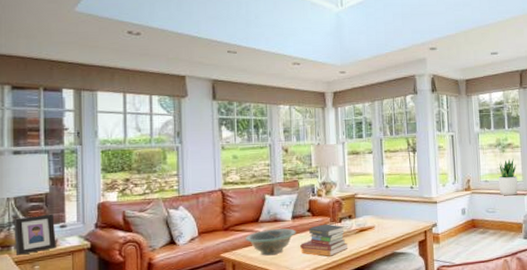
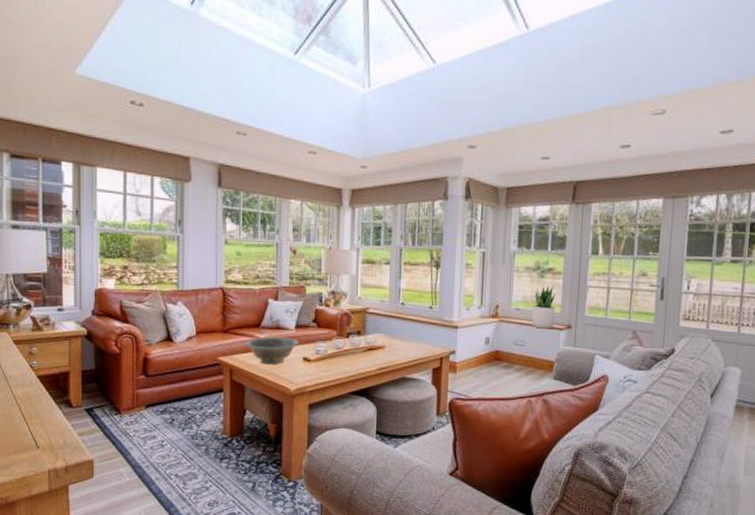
picture frame: present [14,214,56,255] -> none [12,295,53,335]
books: present [301,224,348,257] -> none [303,337,354,373]

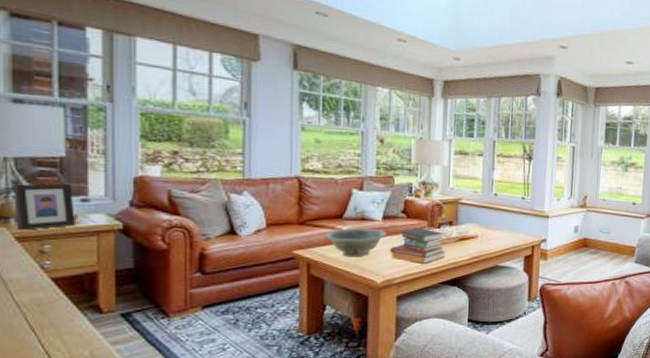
picture frame: none [12,295,53,335] -> present [13,183,75,230]
books: none [303,337,354,373] -> present [391,228,445,264]
planter: present [531,285,556,329] -> none [616,178,637,218]

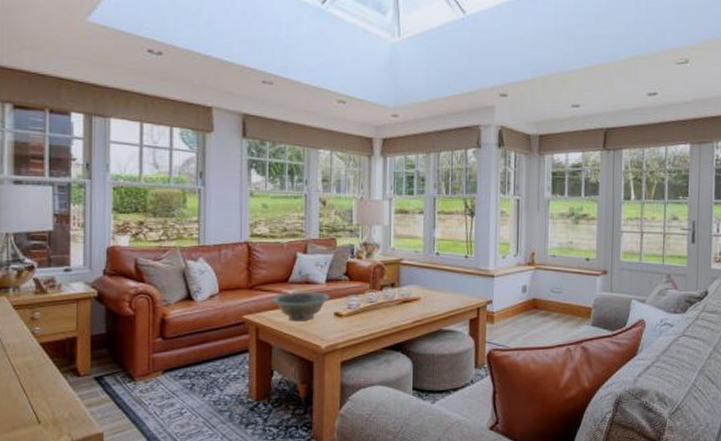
picture frame: present [13,183,75,230] -> none [12,255,60,299]
books: present [391,228,445,264] -> none [335,291,388,328]

